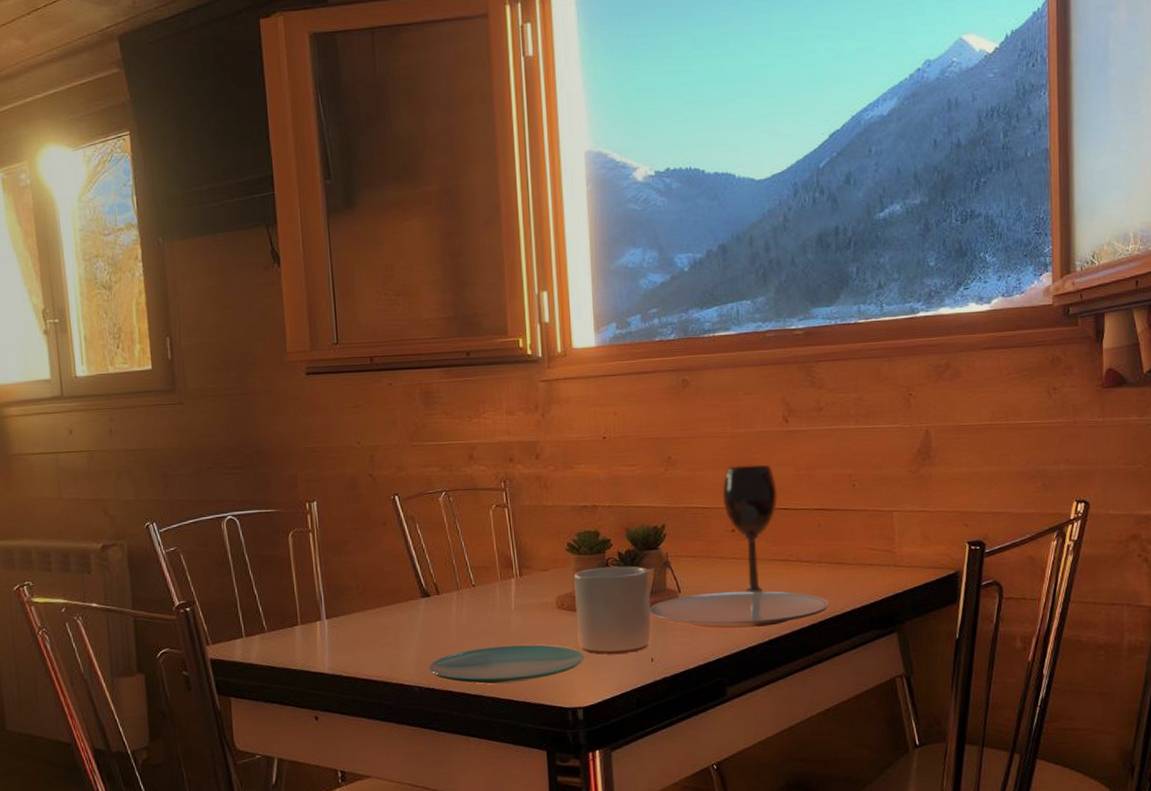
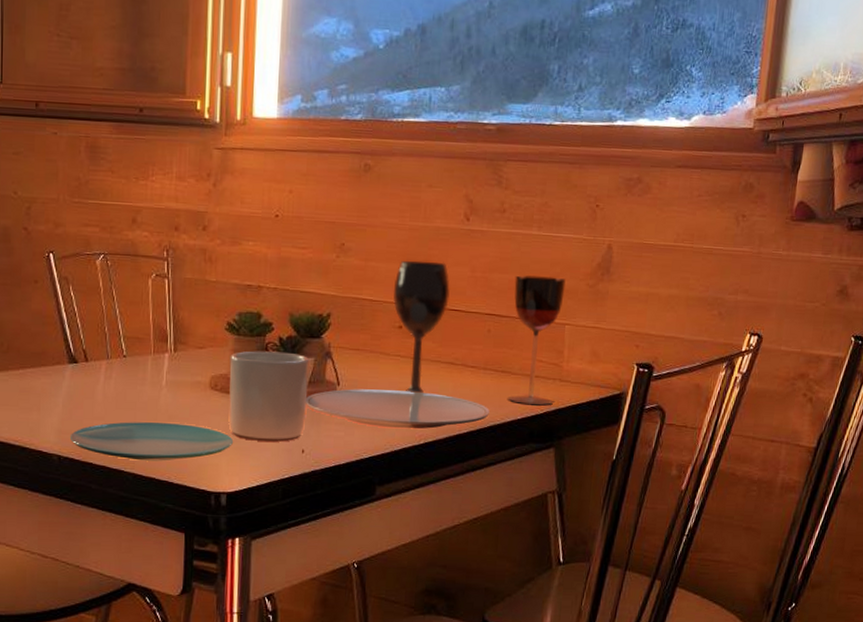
wineglass: none [838,467,891,592] -> present [507,275,566,405]

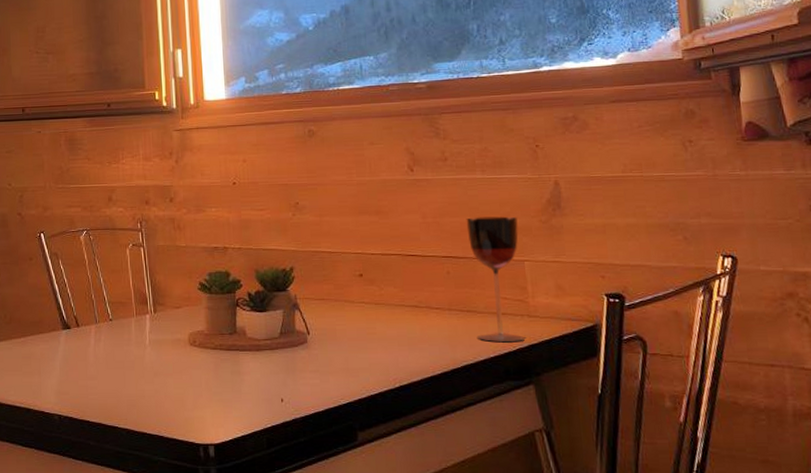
plate: present [69,422,234,462] -> none [67,380,216,417]
mug: present [229,350,310,442] -> none [204,306,281,392]
plate: present [305,389,490,429] -> none [278,336,461,373]
wine glass: present [393,260,450,393] -> none [349,211,405,337]

